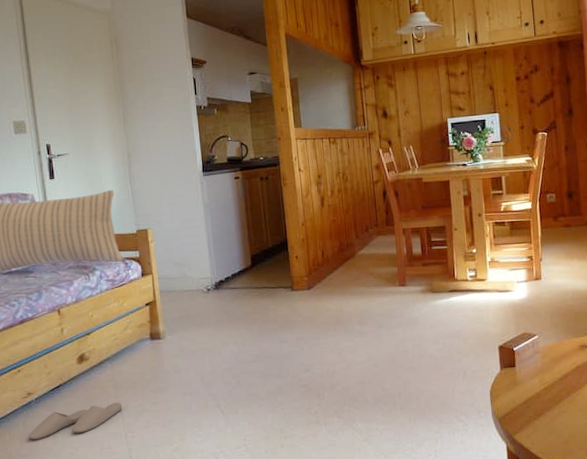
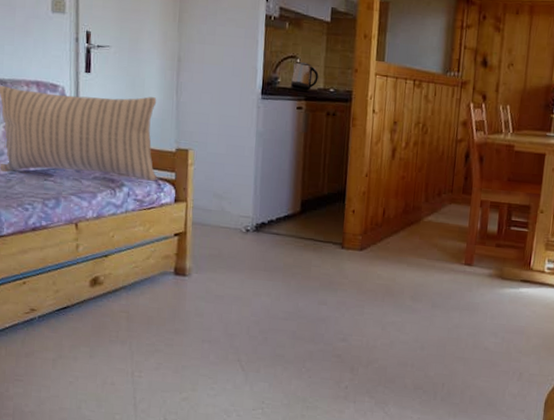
slippers: present [28,402,123,440] -> none [26,334,133,363]

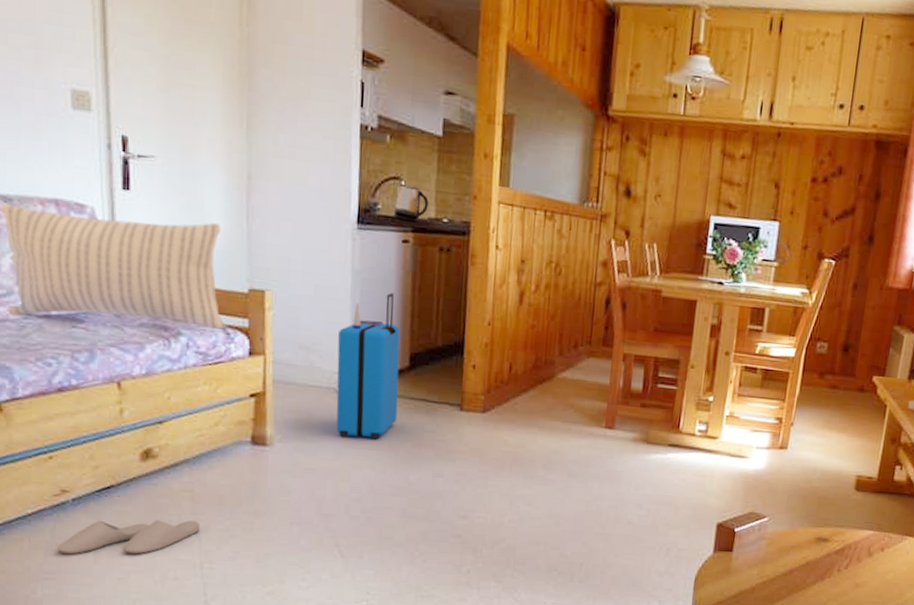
slippers: none [26,334,133,363] -> present [58,520,201,555]
suitcase: none [241,150,294,272] -> present [336,292,400,440]

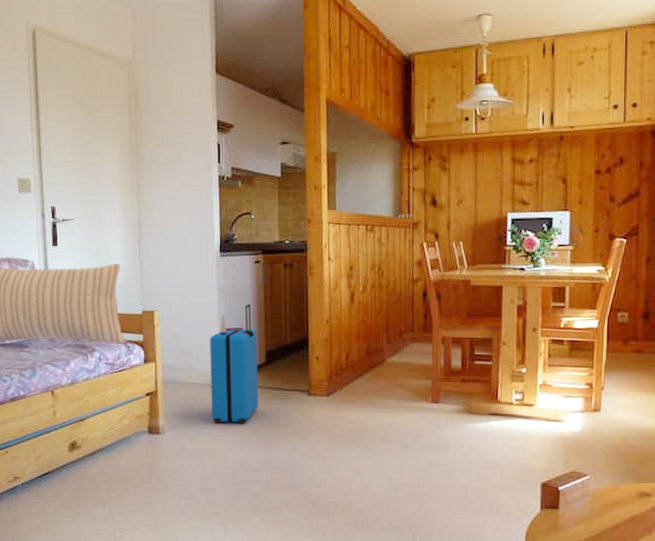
slippers: present [58,520,201,555] -> none [12,498,113,528]
kettle: present [393,184,429,223] -> none [247,217,273,246]

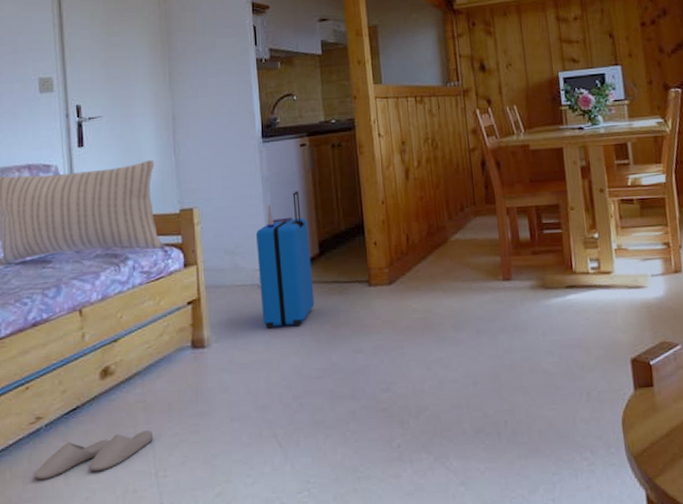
slippers: none [12,498,113,528] -> present [34,430,154,480]

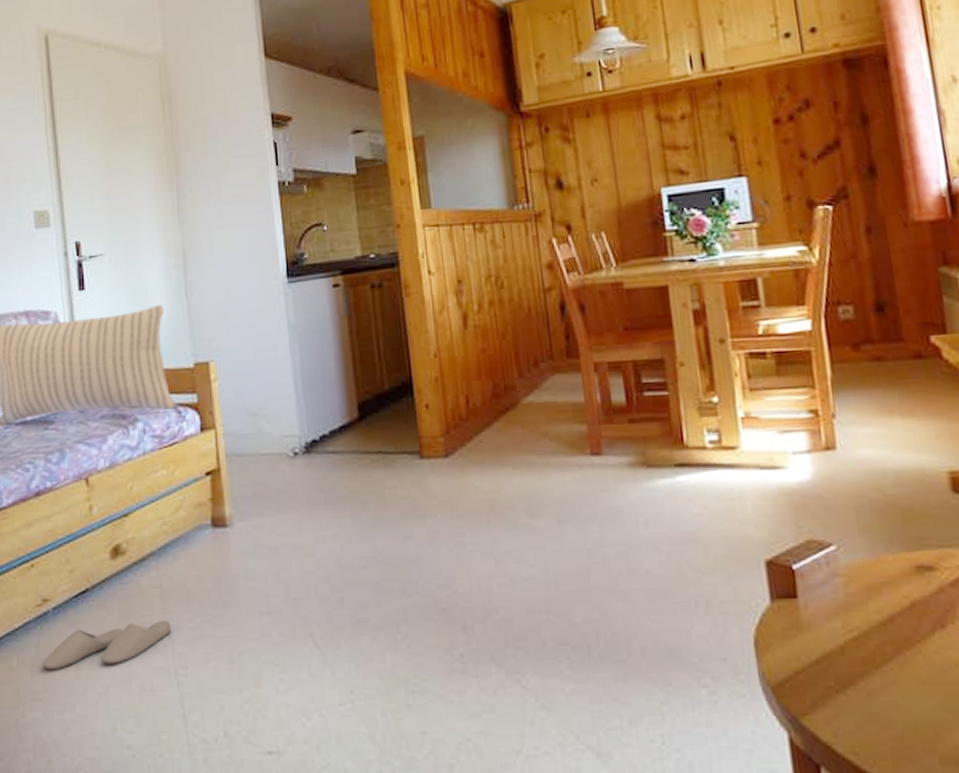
suitcase: present [256,190,315,330] -> none [283,341,355,508]

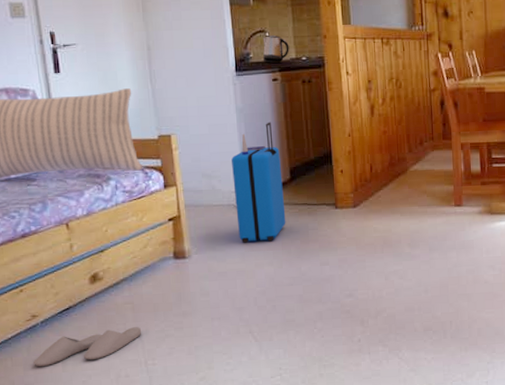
suitcase: none [283,341,355,508] -> present [232,122,286,244]
kettle: none [319,228,354,265] -> present [262,34,289,64]

